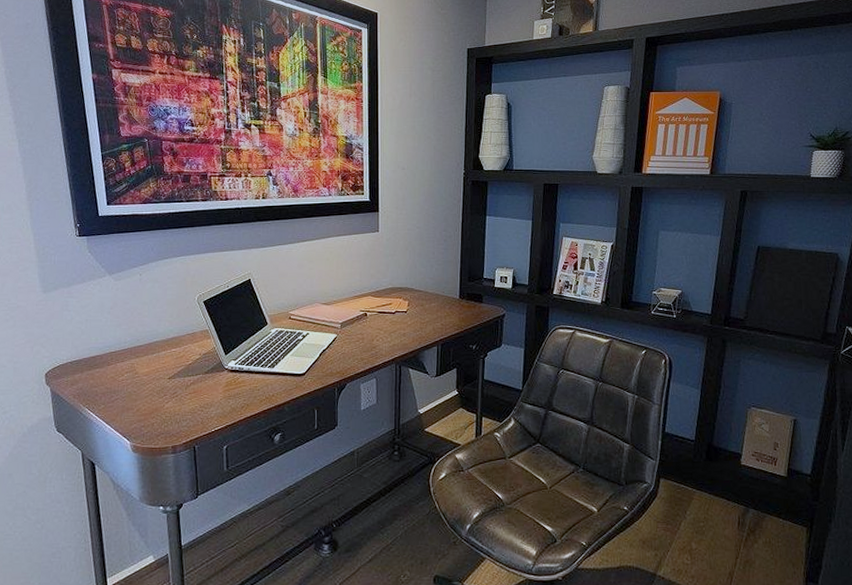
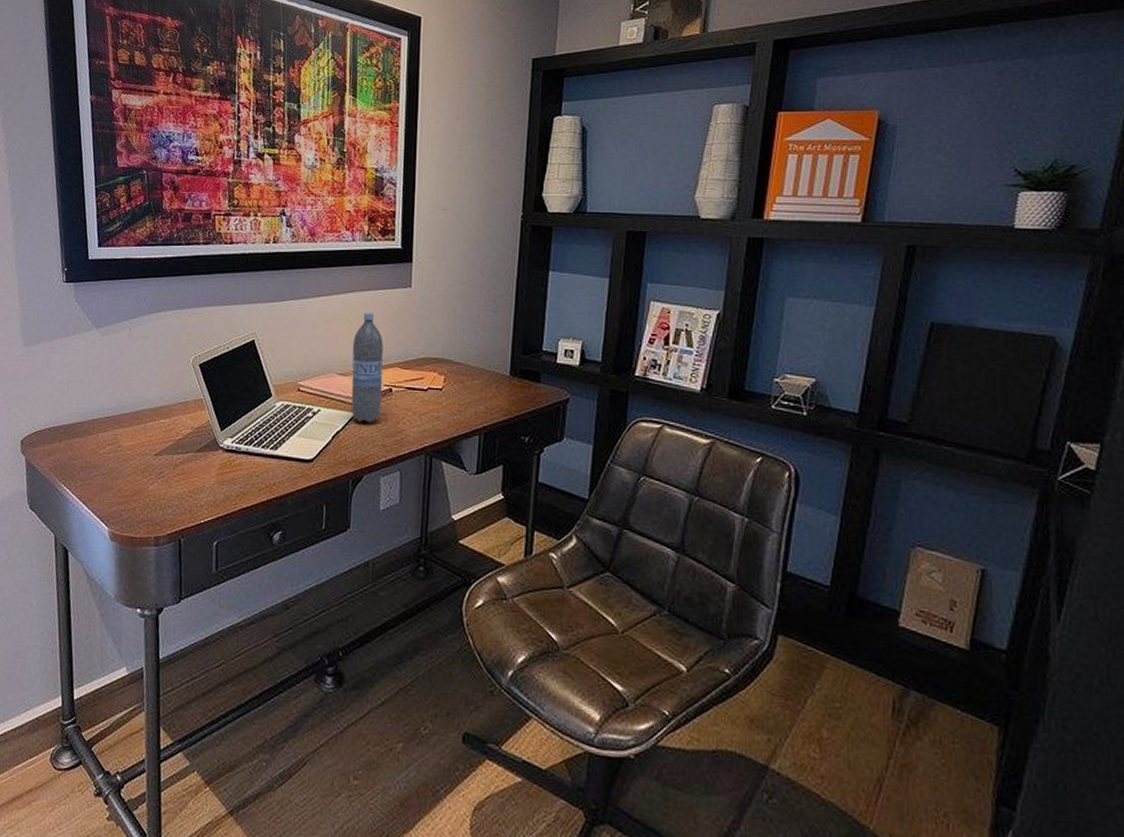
water bottle: none [333,253,359,341] -> present [351,313,383,422]

